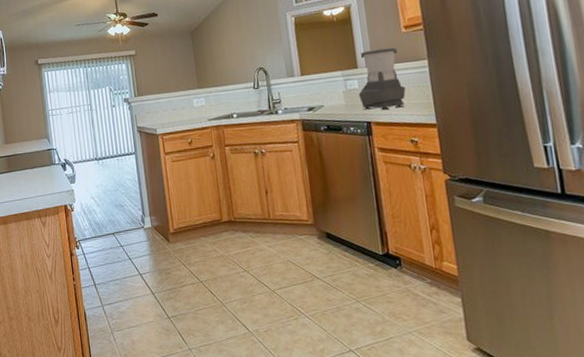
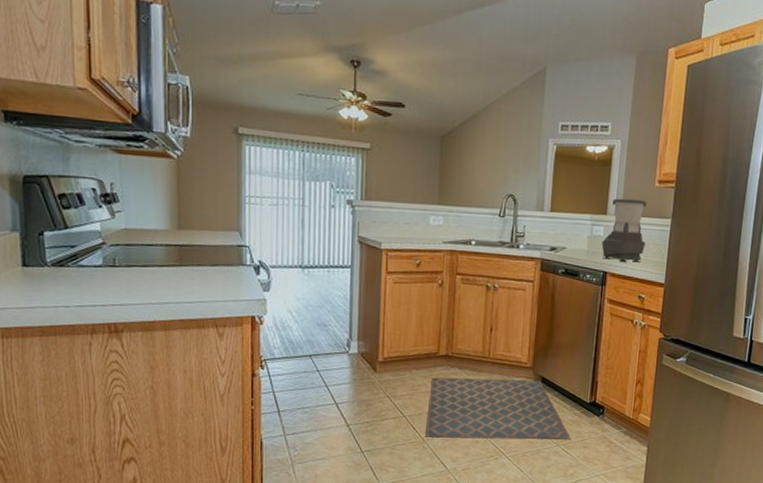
bath mat: none [219,237,370,301] -> present [425,377,571,440]

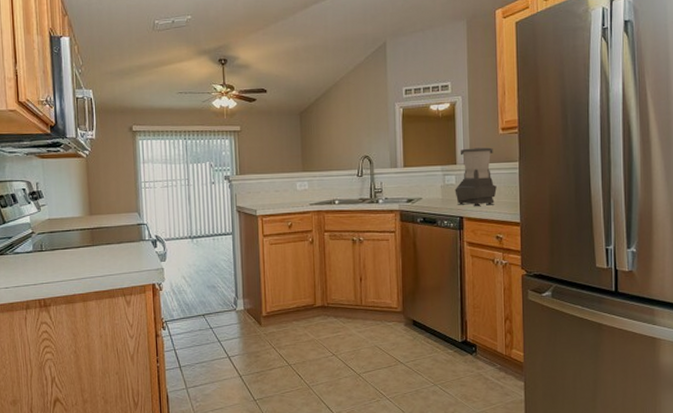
bath mat: present [425,377,571,440] -> none [310,324,447,384]

